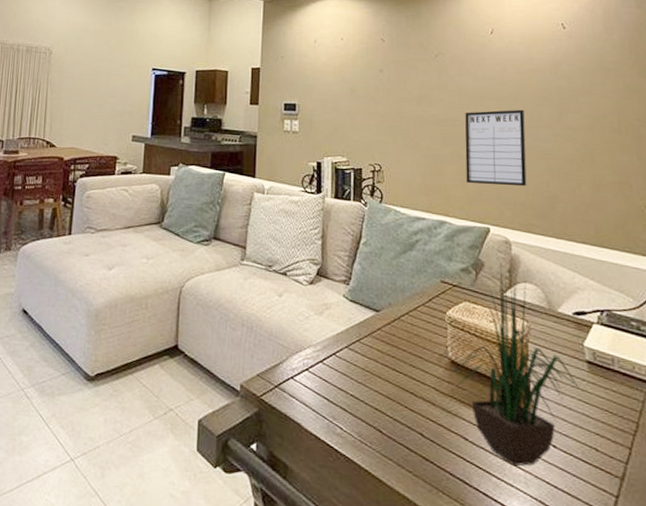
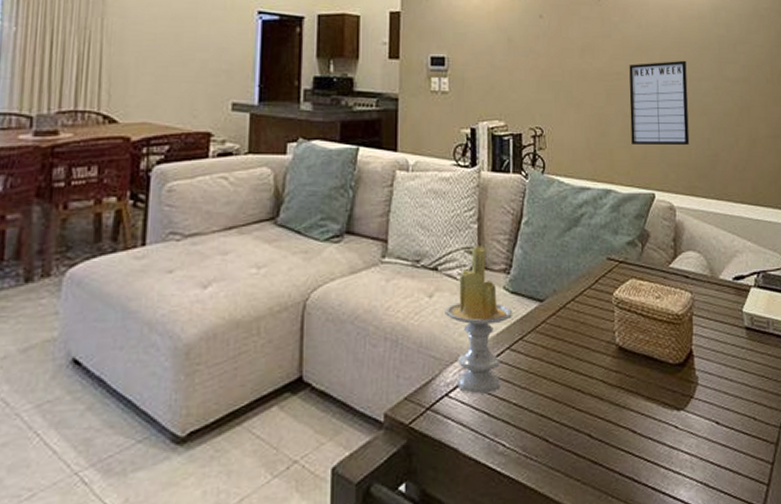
candle: none [292,258,350,383] -> present [445,245,512,395]
potted plant: present [454,263,583,467] -> none [621,231,742,452]

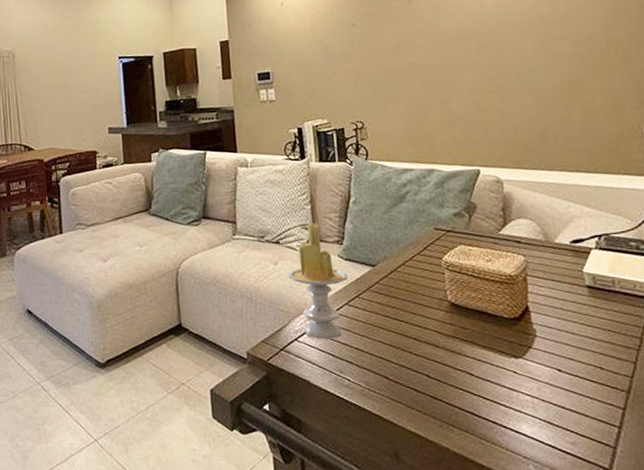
writing board: present [629,60,690,146] -> none [445,44,515,127]

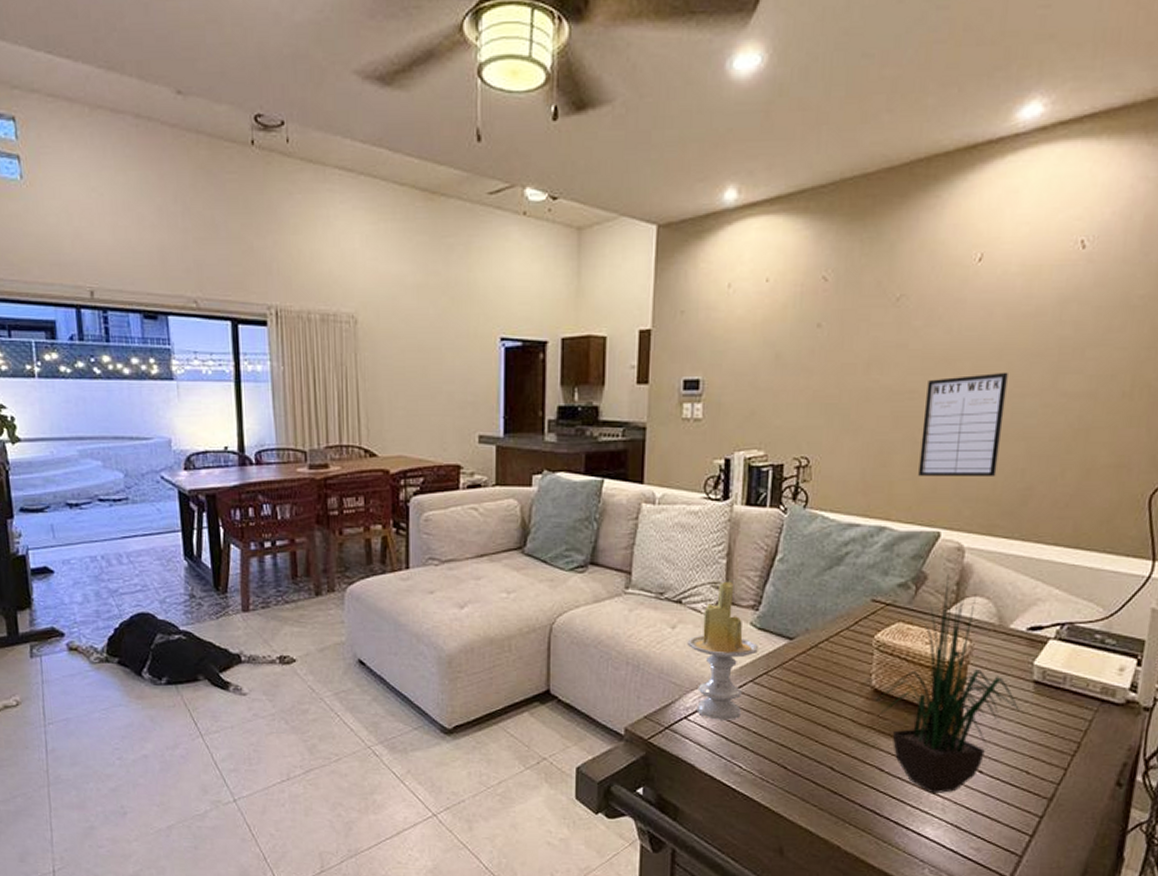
writing board: none [445,44,515,127] -> present [918,372,1008,478]
potted plant: none [454,202,585,394] -> present [876,574,1024,794]

